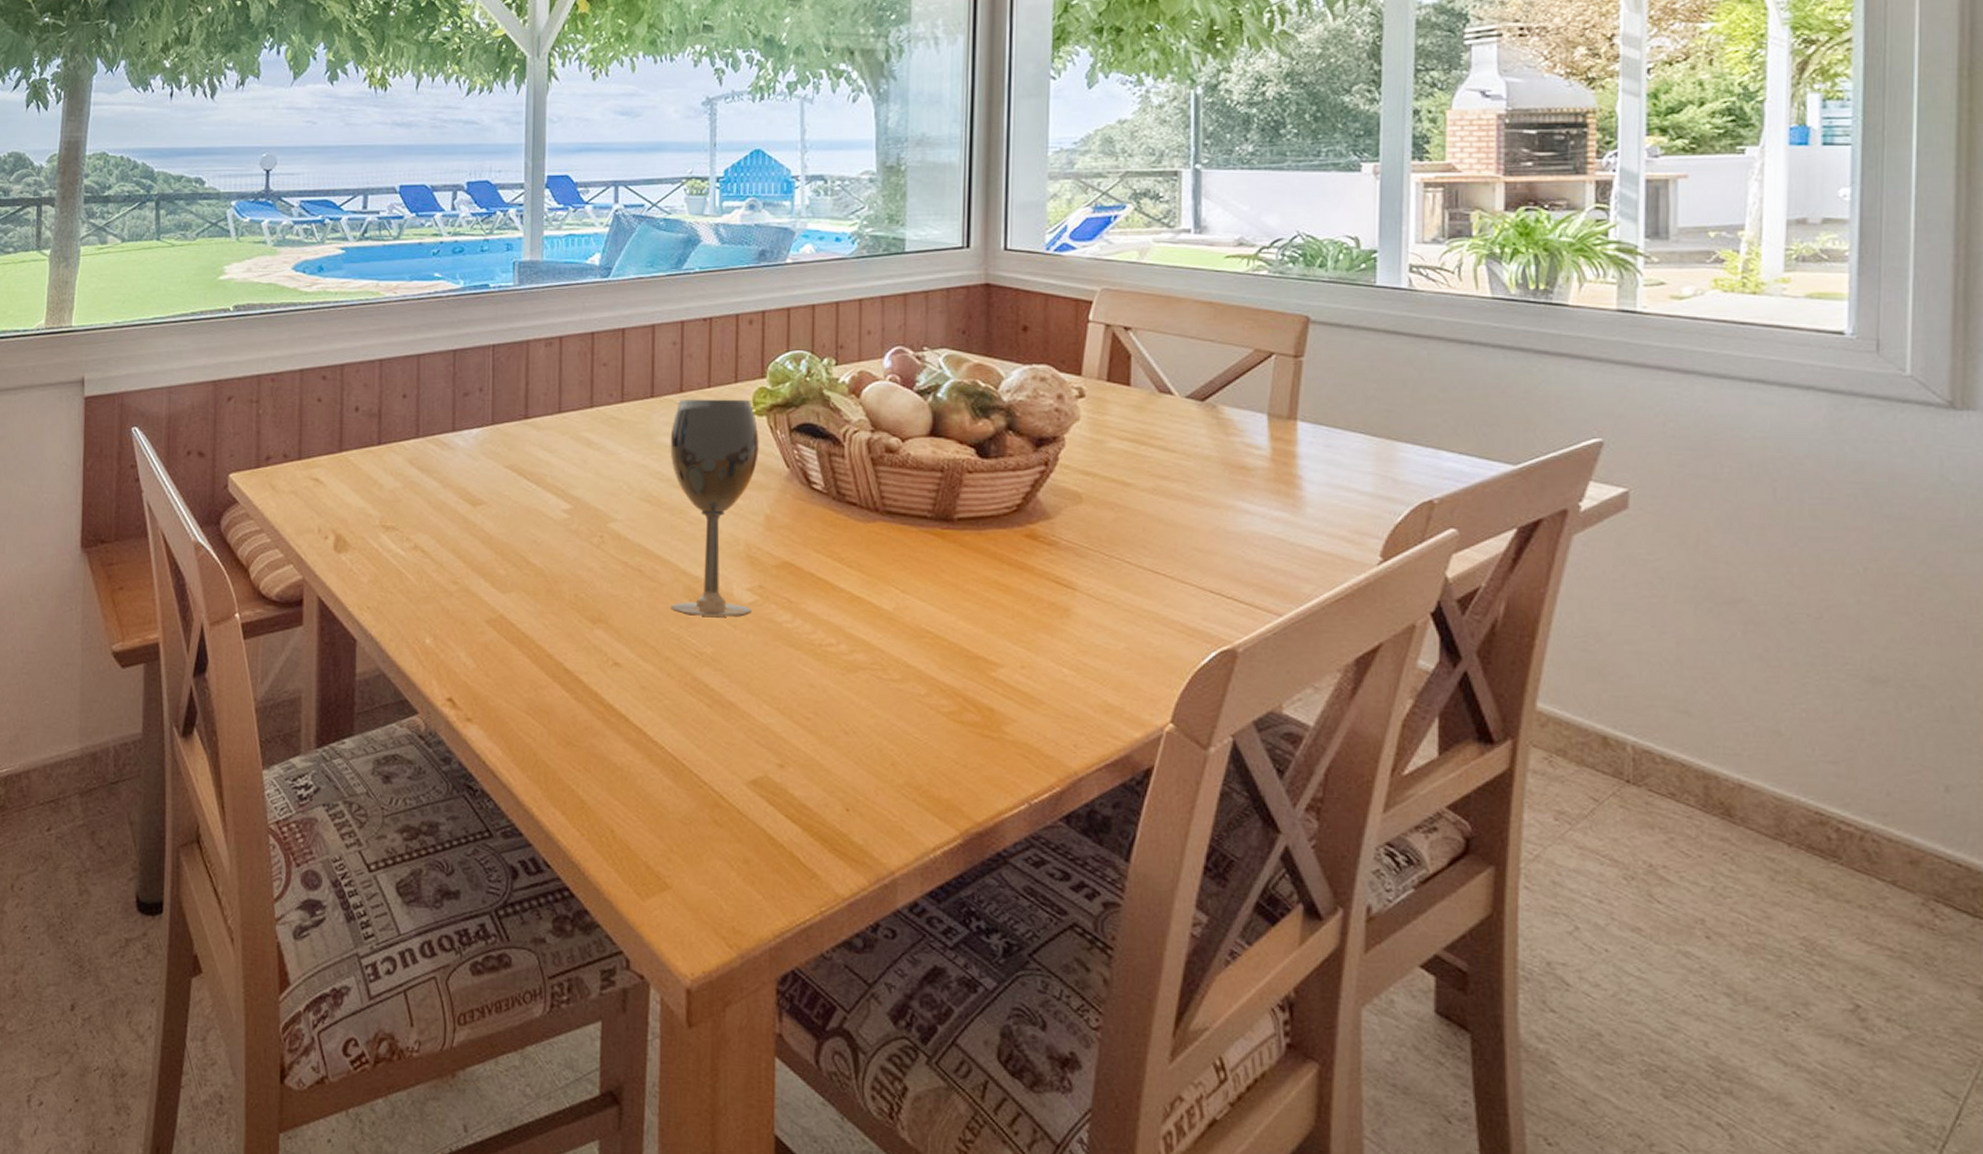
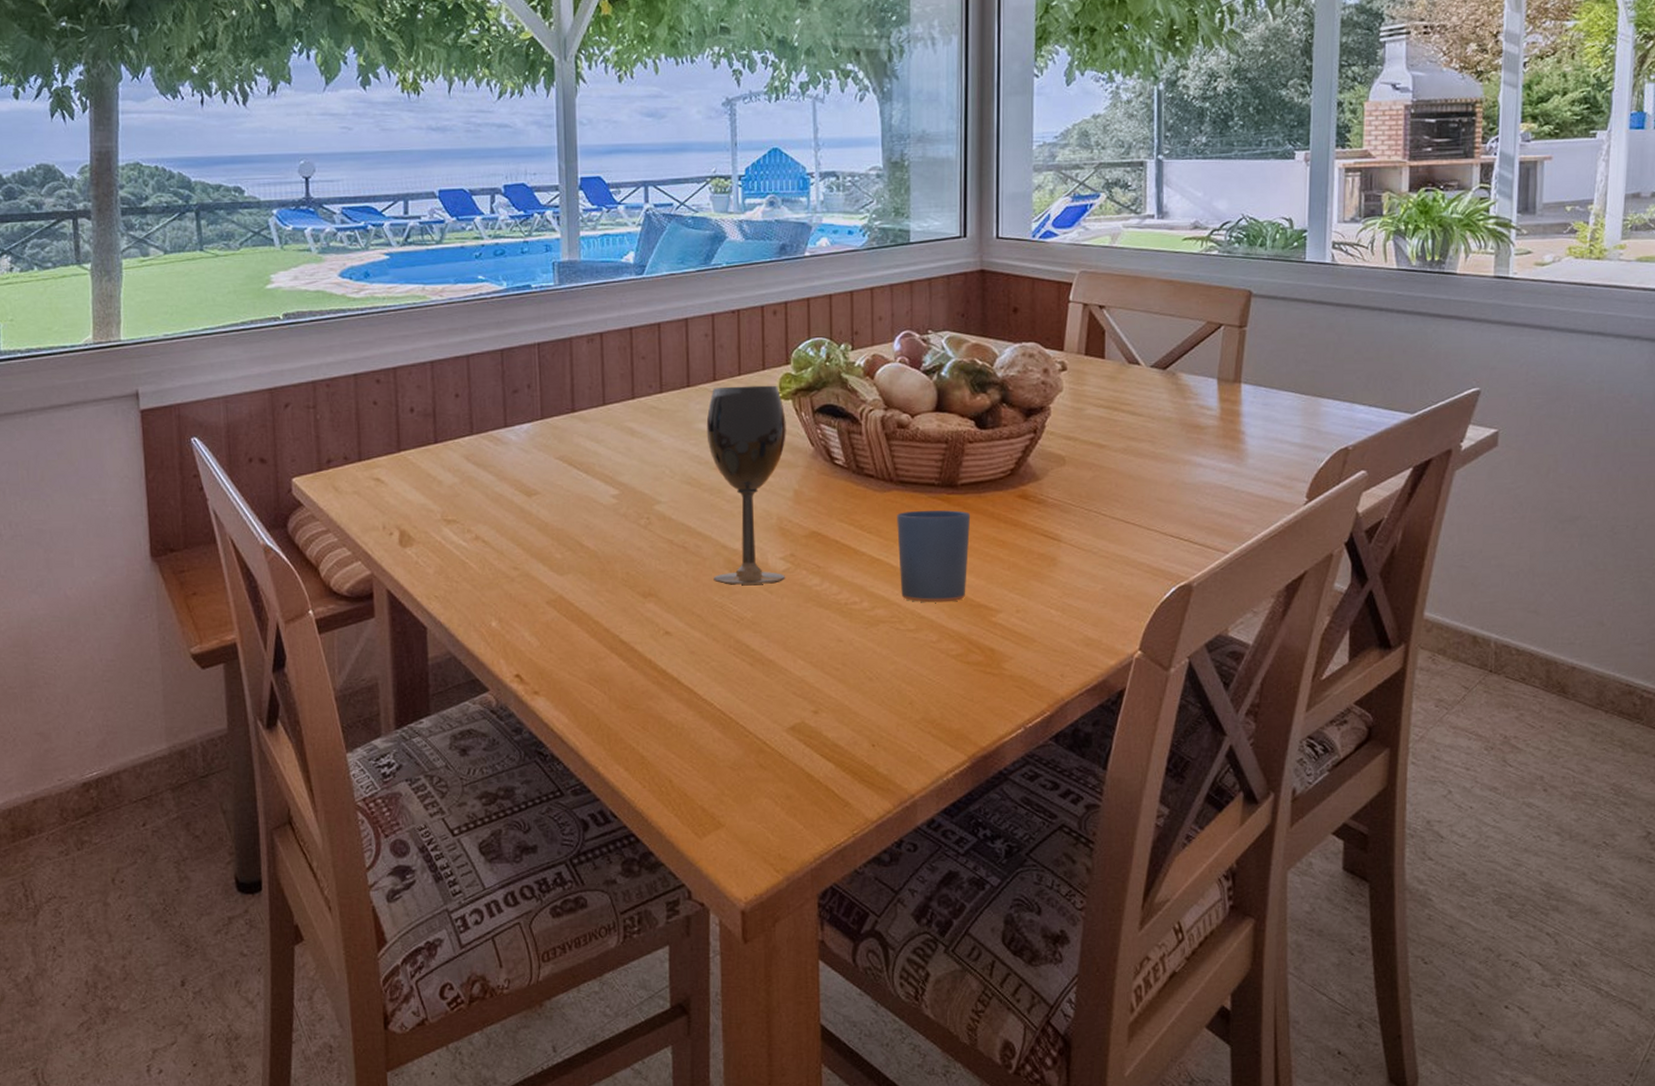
mug: none [882,545,969,651] -> present [897,510,971,603]

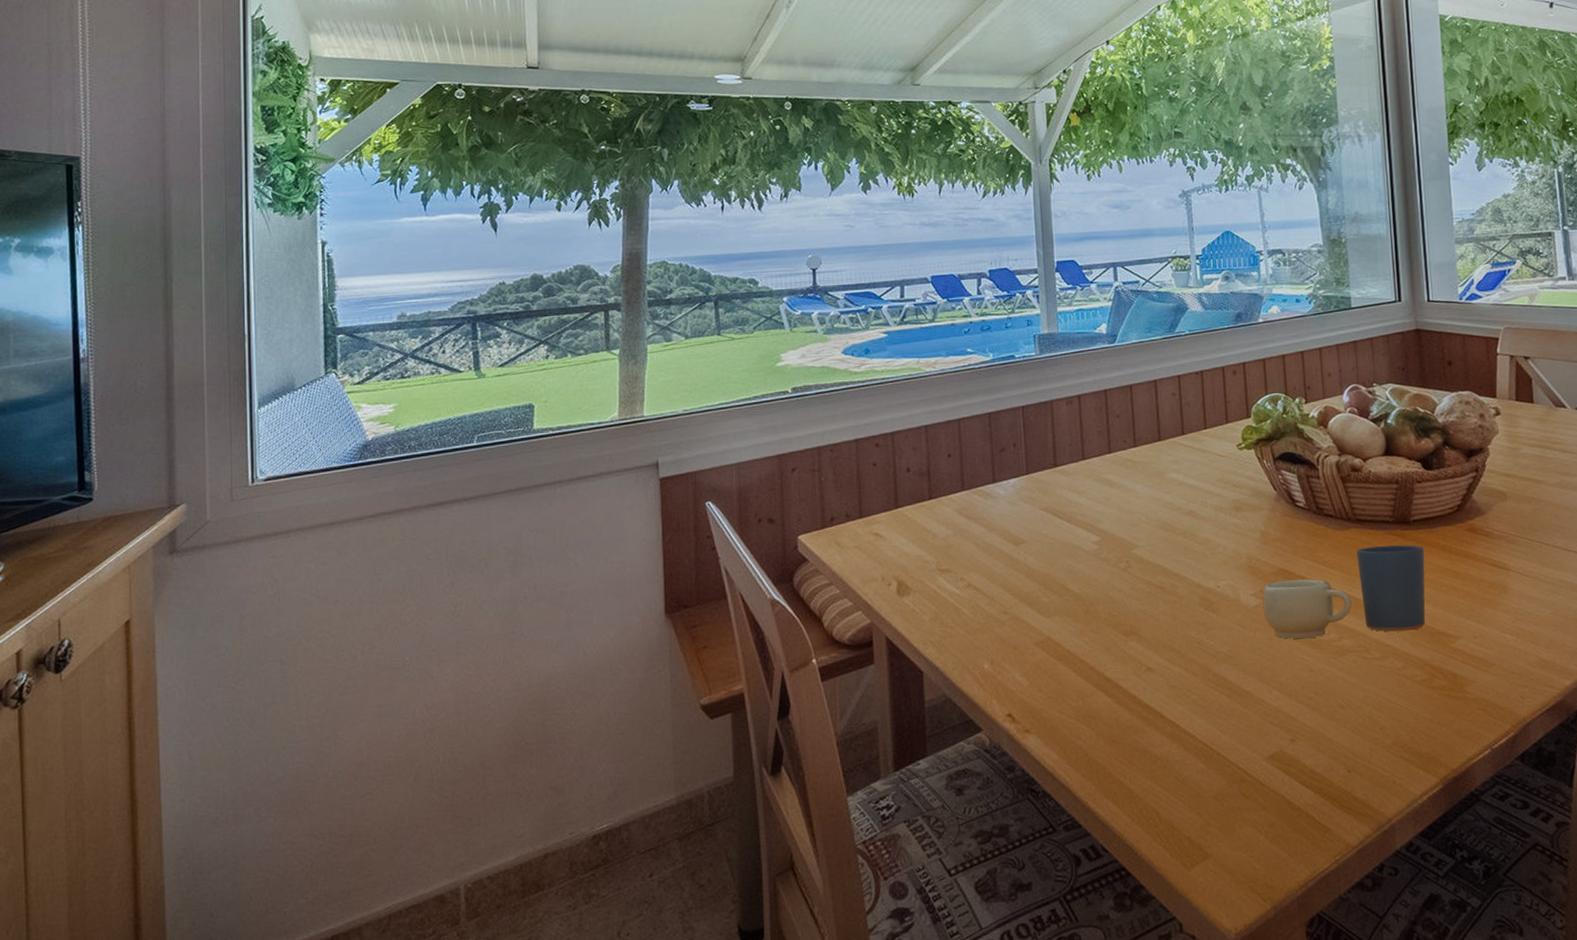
wine glass: present [706,385,786,585] -> none [1177,436,1258,621]
cup: none [792,543,888,606] -> present [1262,579,1352,639]

